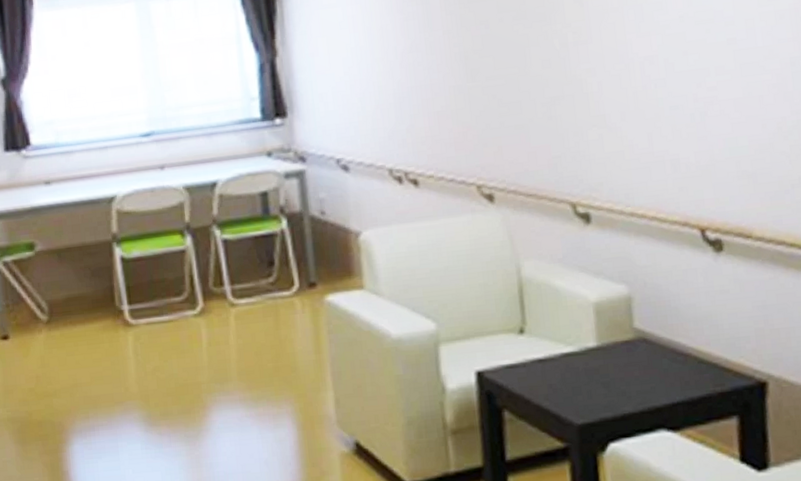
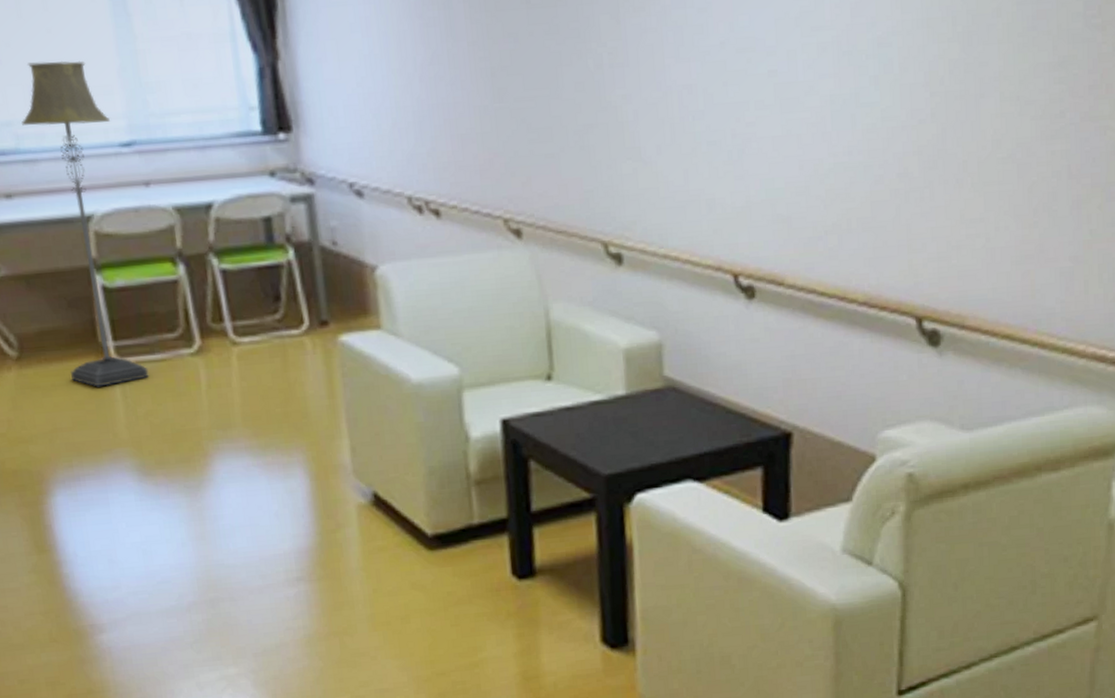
floor lamp: none [61,67,158,346] -> present [22,60,149,387]

